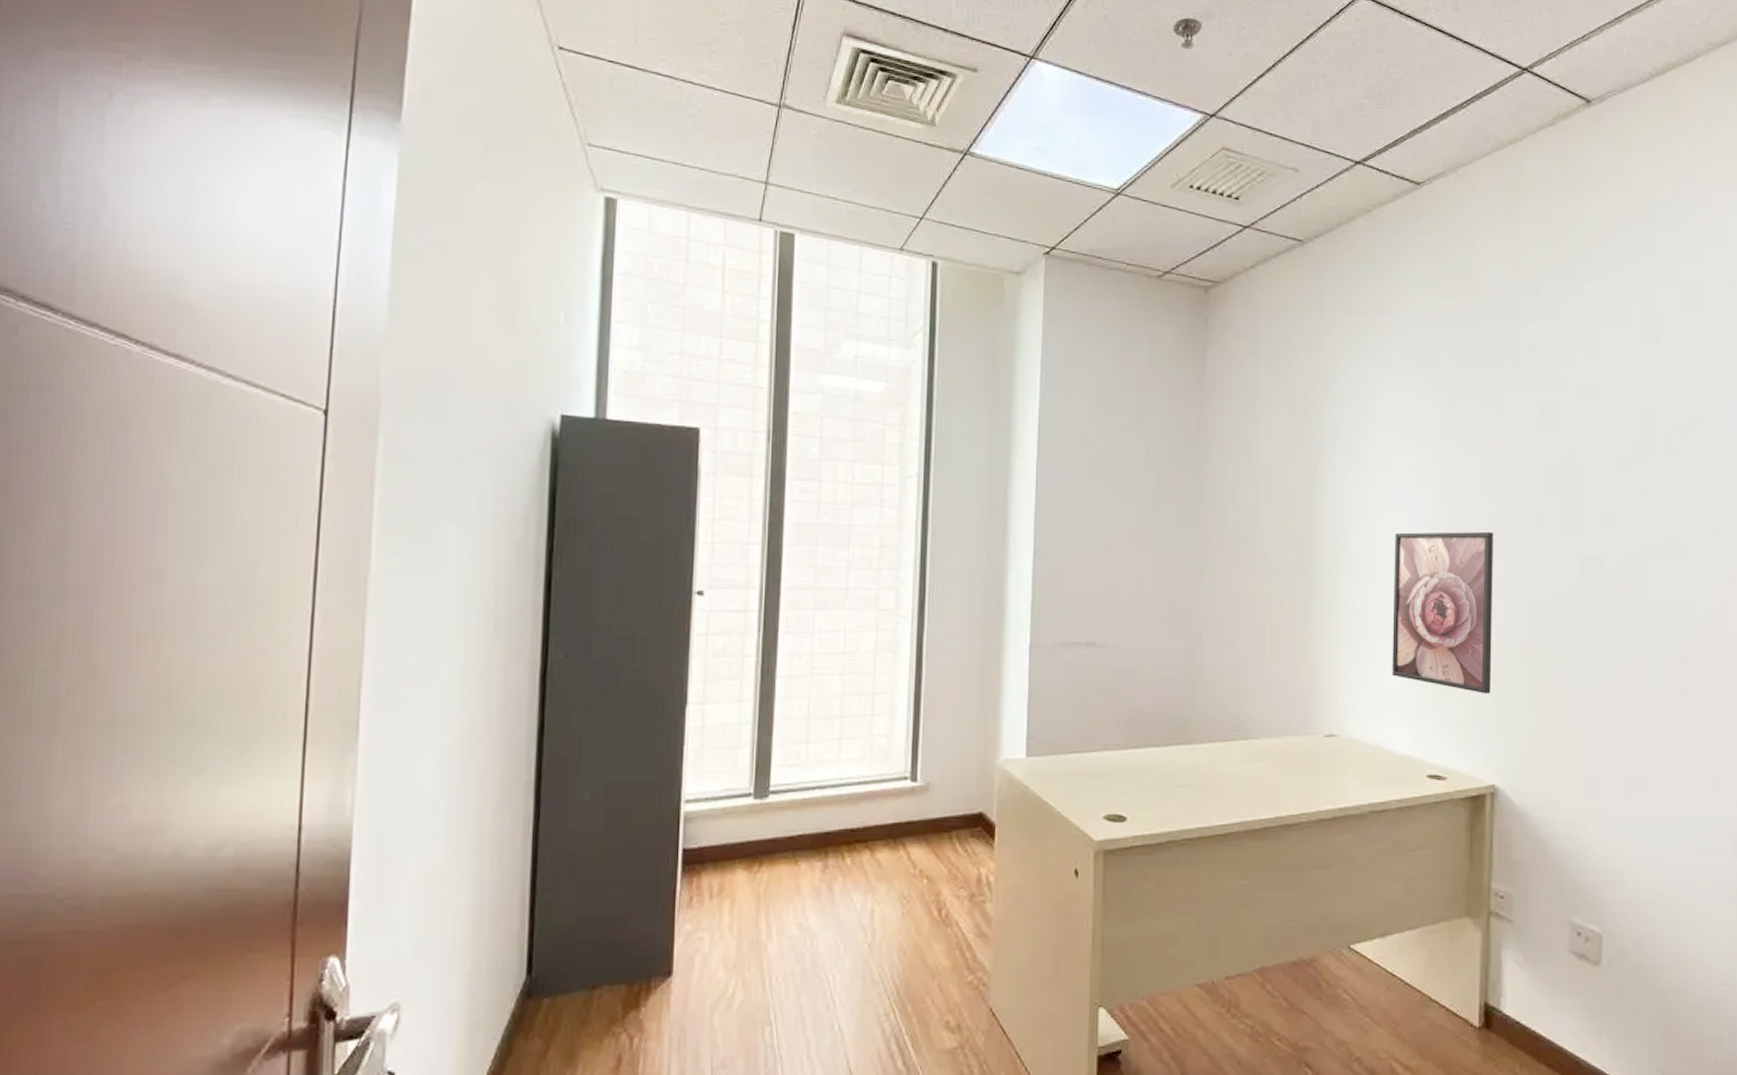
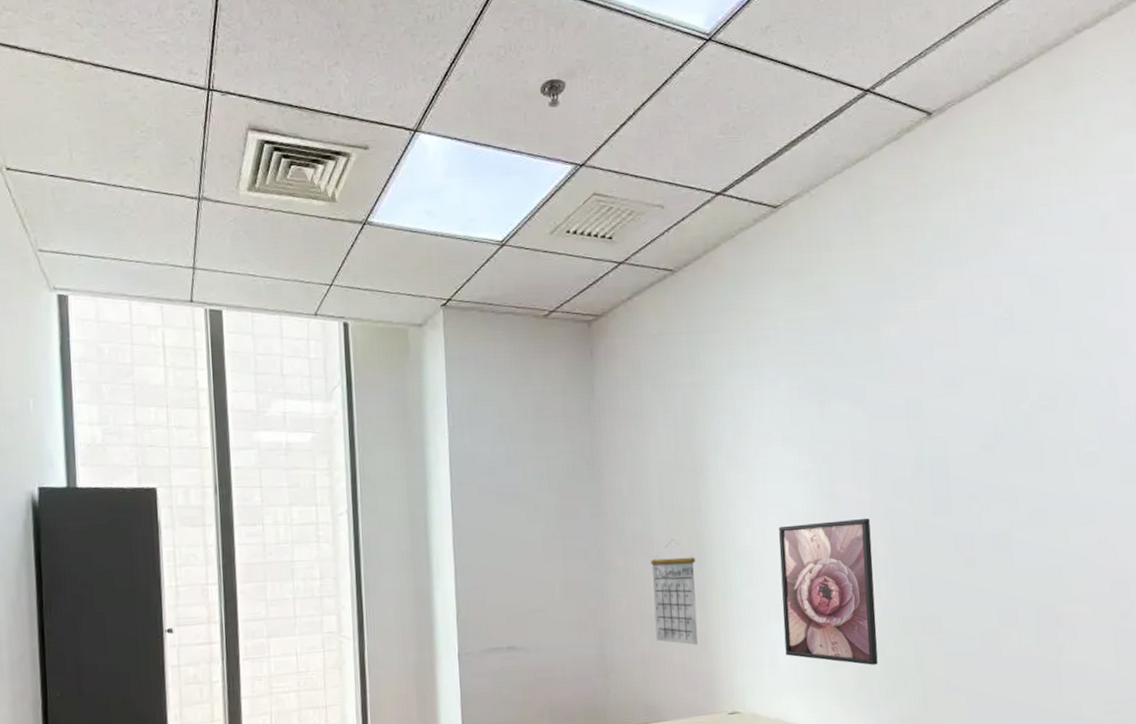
calendar: none [1252,537,1302,657] -> present [651,539,698,646]

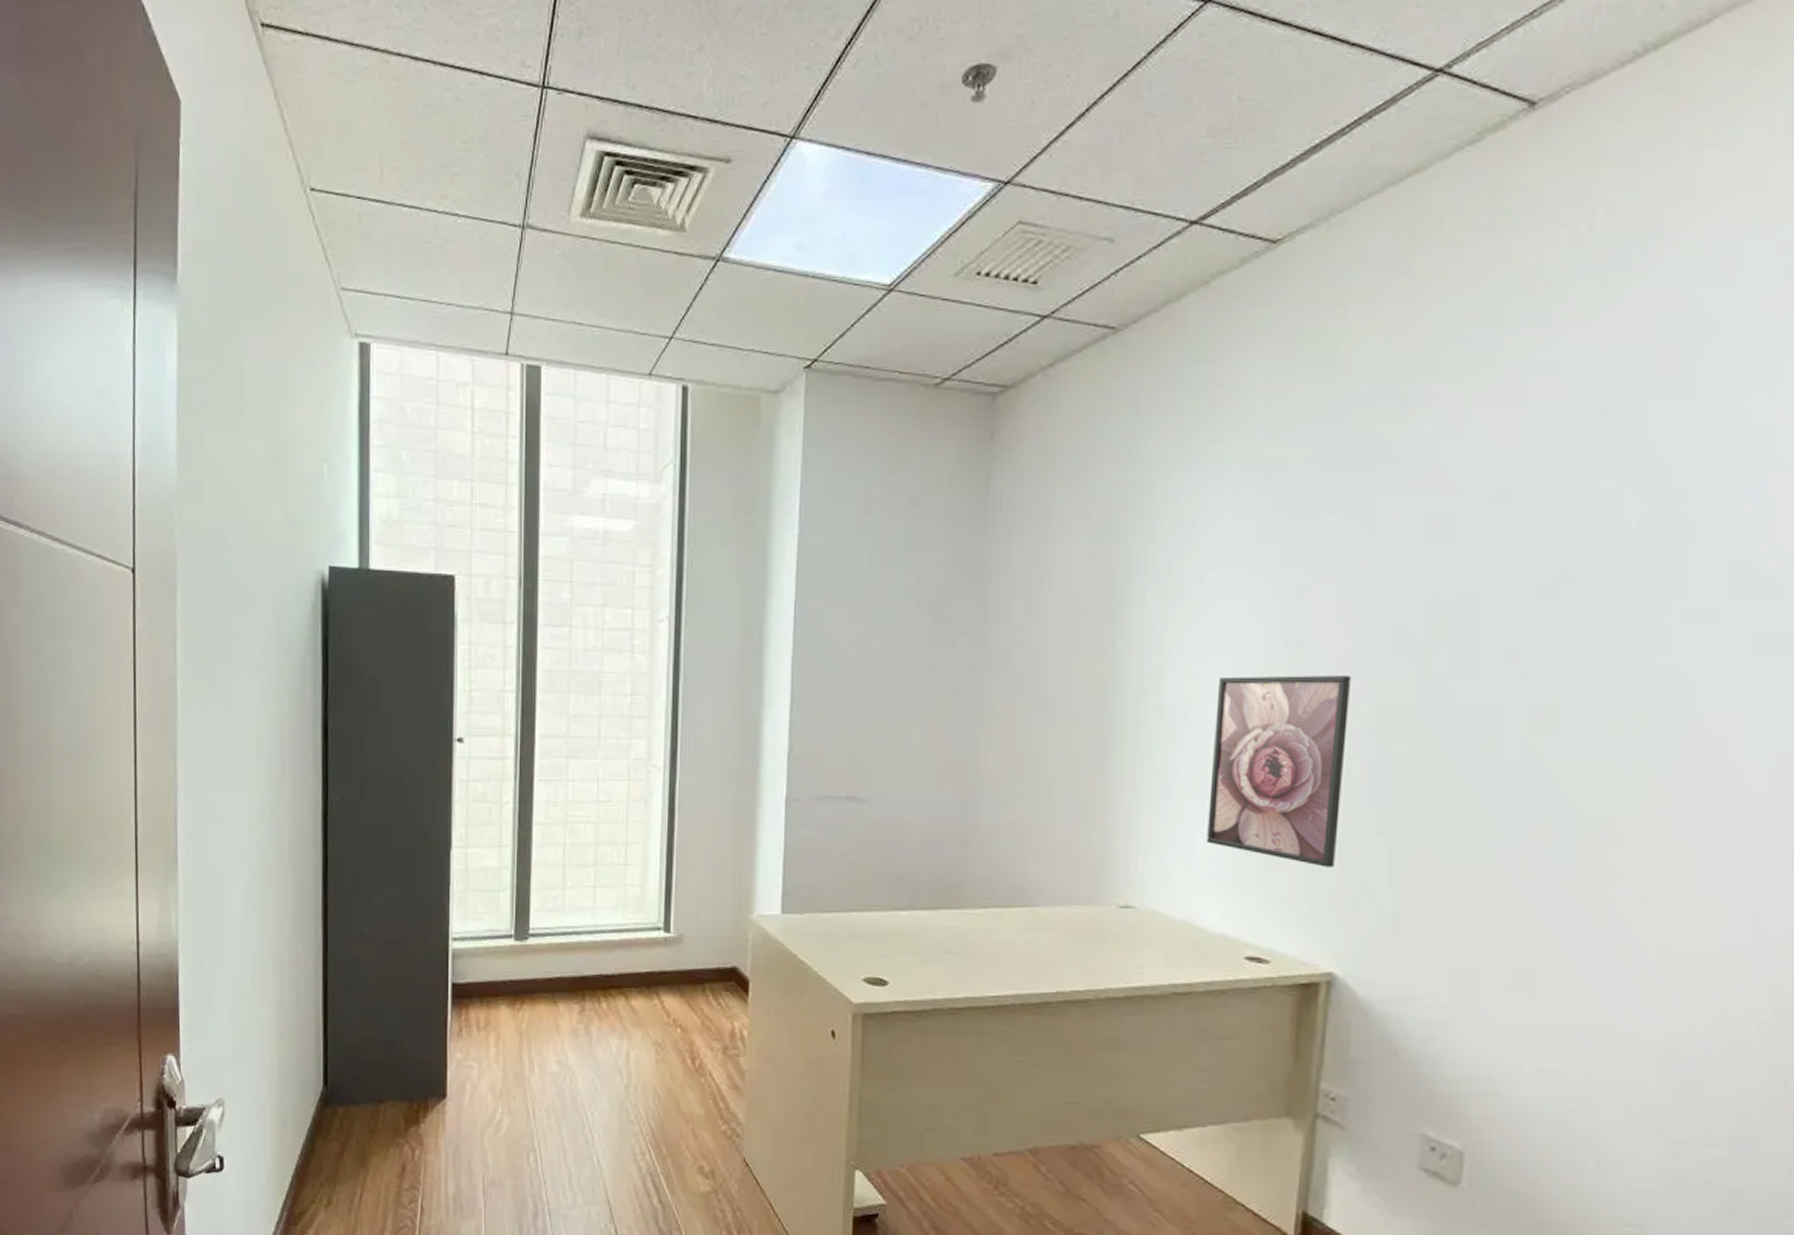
calendar: present [651,539,698,646] -> none [1036,682,1099,818]

